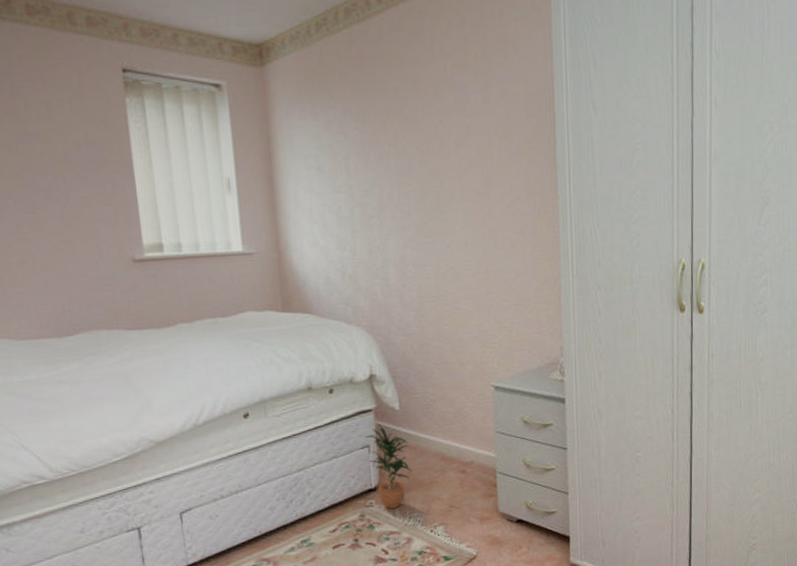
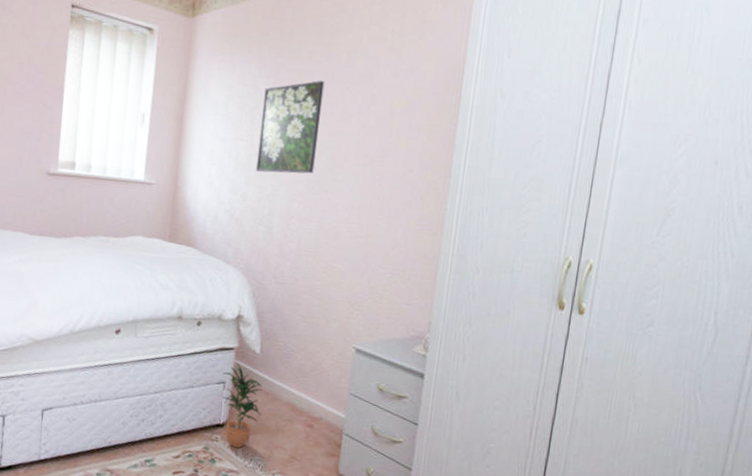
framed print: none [355,117,421,223] -> present [255,80,325,174]

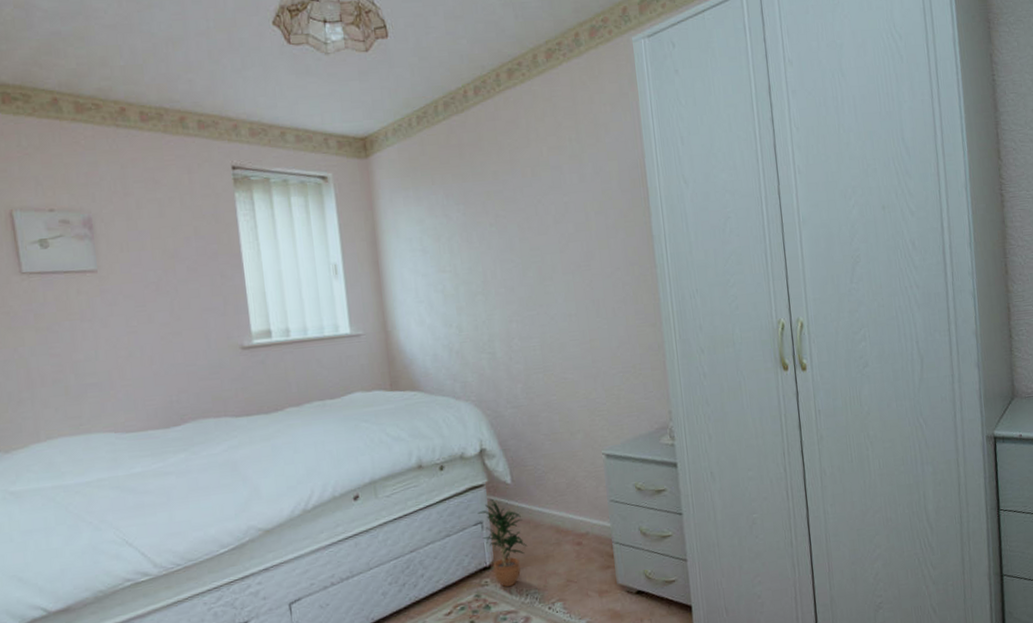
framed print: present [255,80,325,174] -> none [457,197,524,300]

